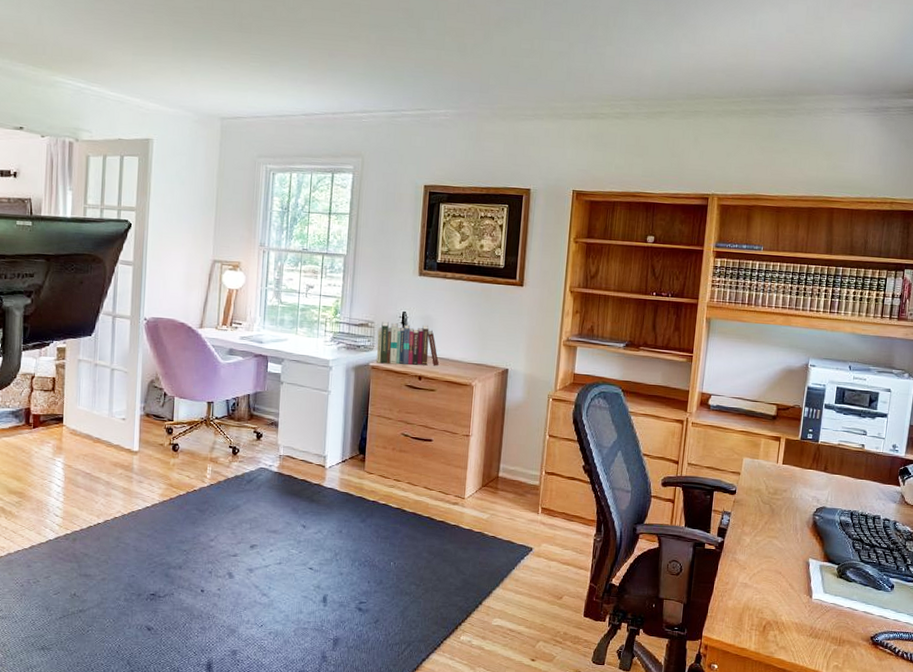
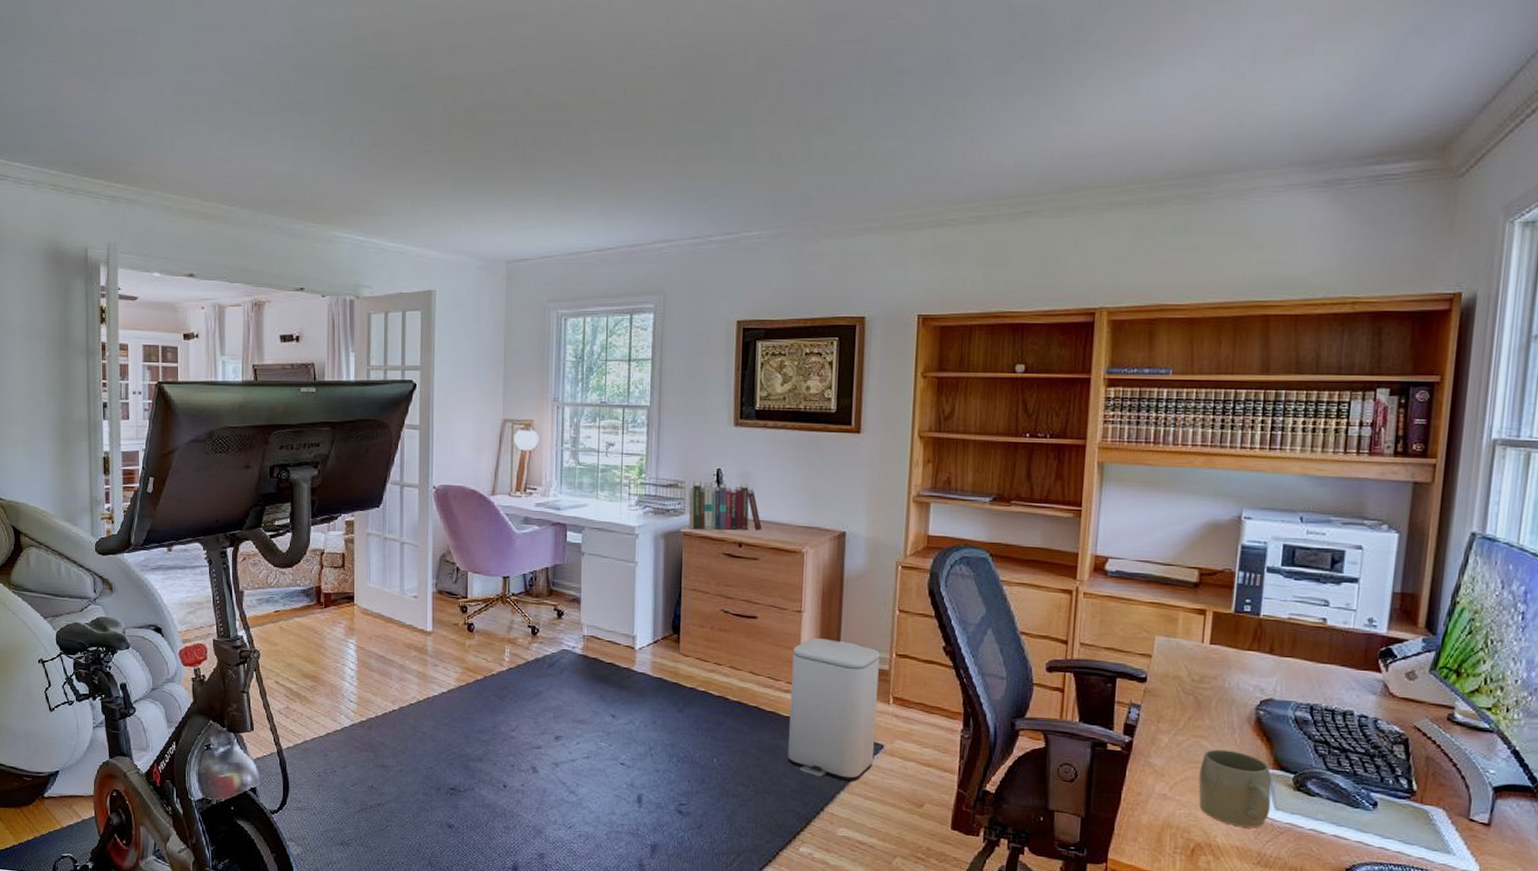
pedal bin: none [453,458,532,579] -> present [787,638,880,781]
mug: none [770,547,822,608] -> present [1198,749,1272,829]

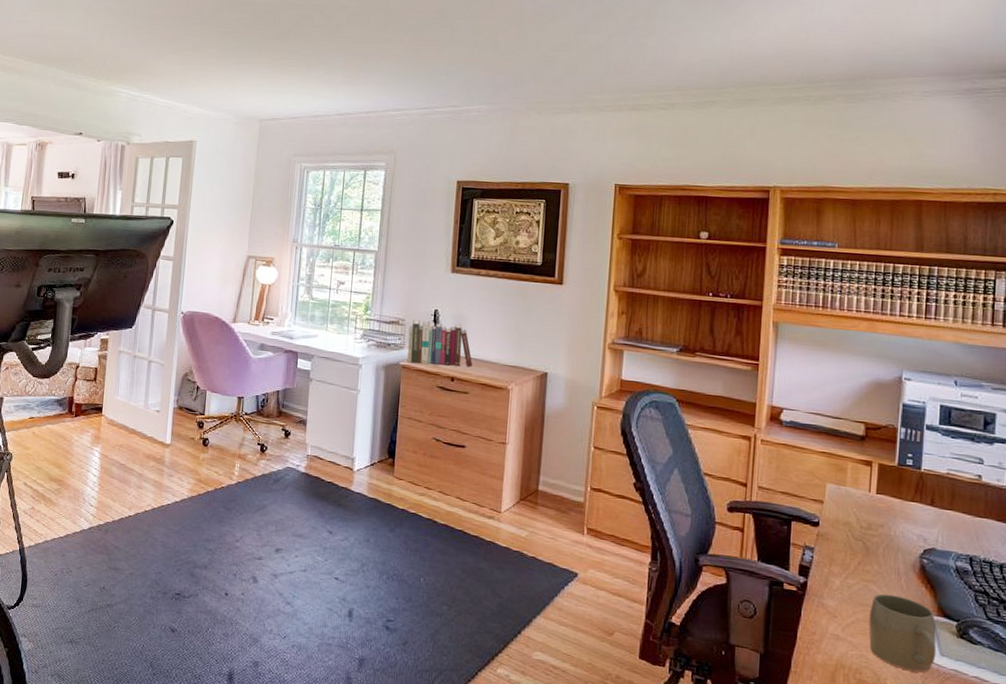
pedal bin: present [787,638,880,781] -> none [488,469,576,607]

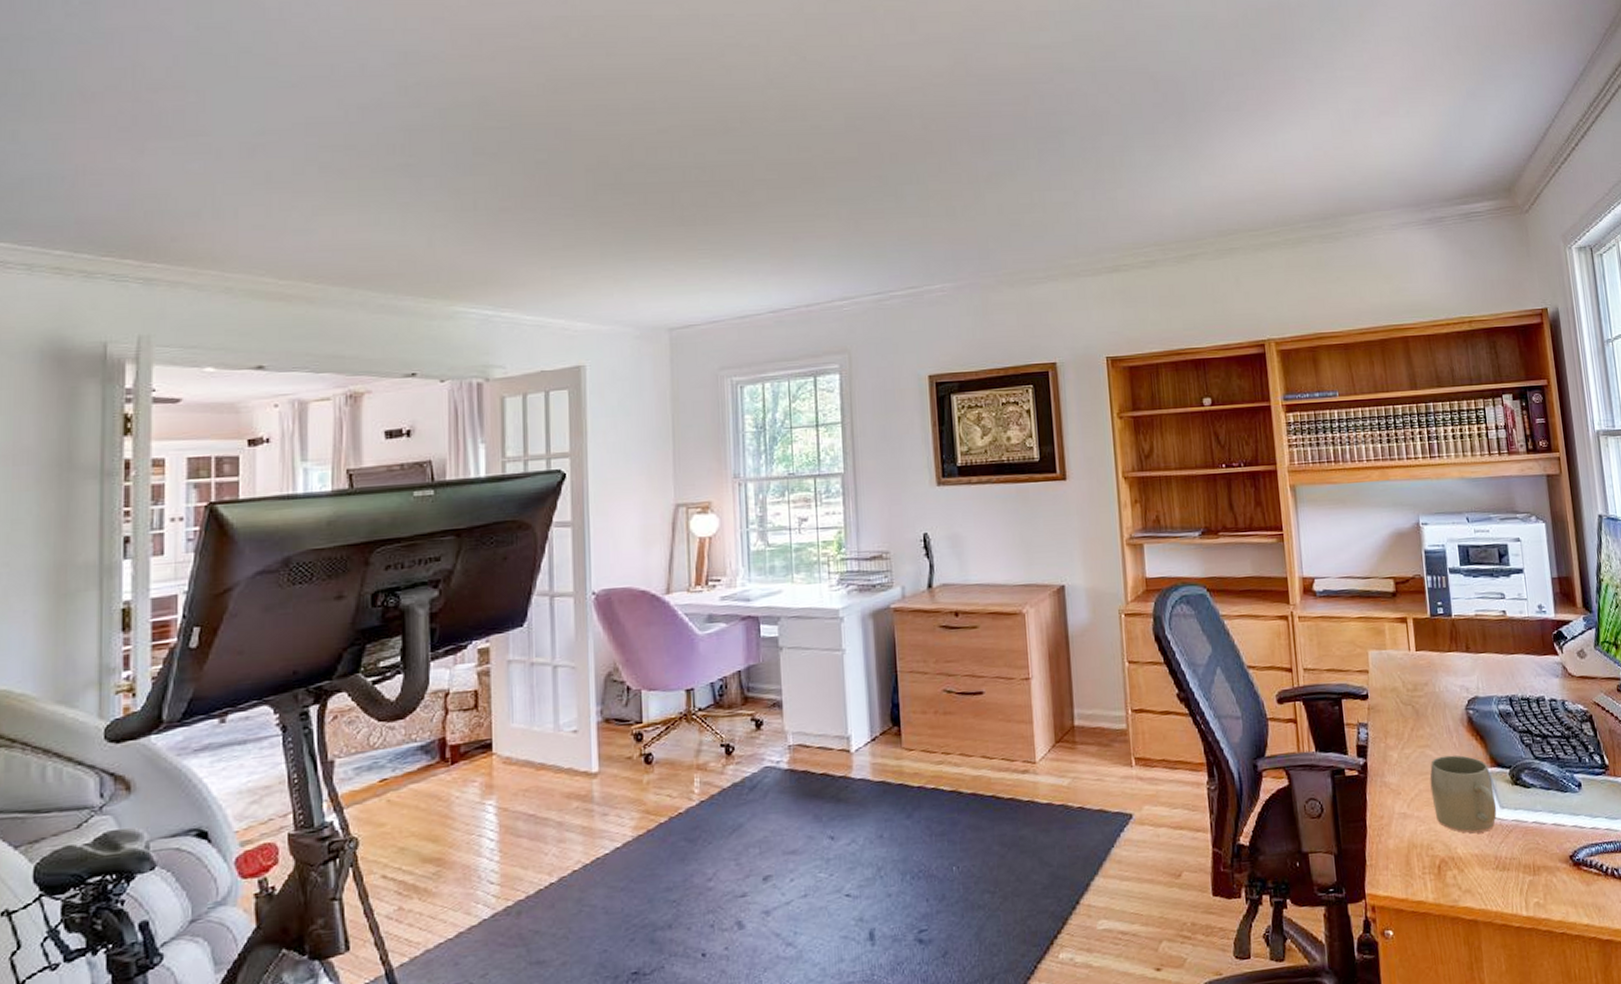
books: present [407,319,472,367] -> none [895,545,977,604]

